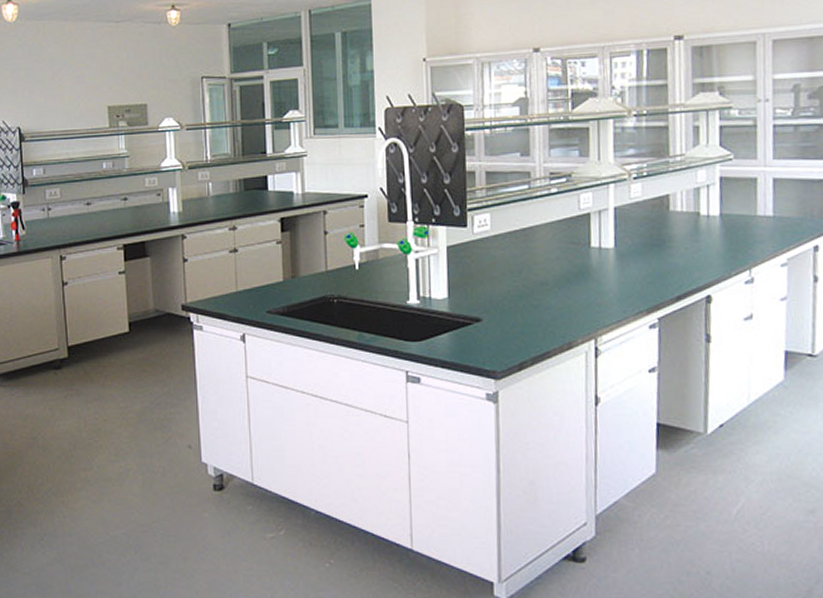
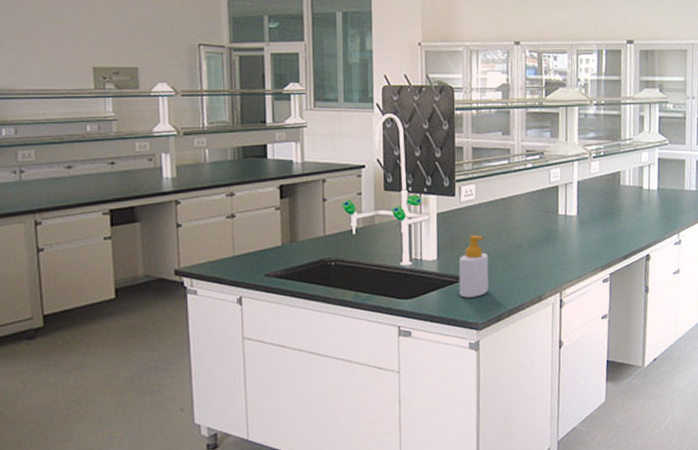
soap bottle: none [472,270,508,342] -> present [458,235,489,298]

